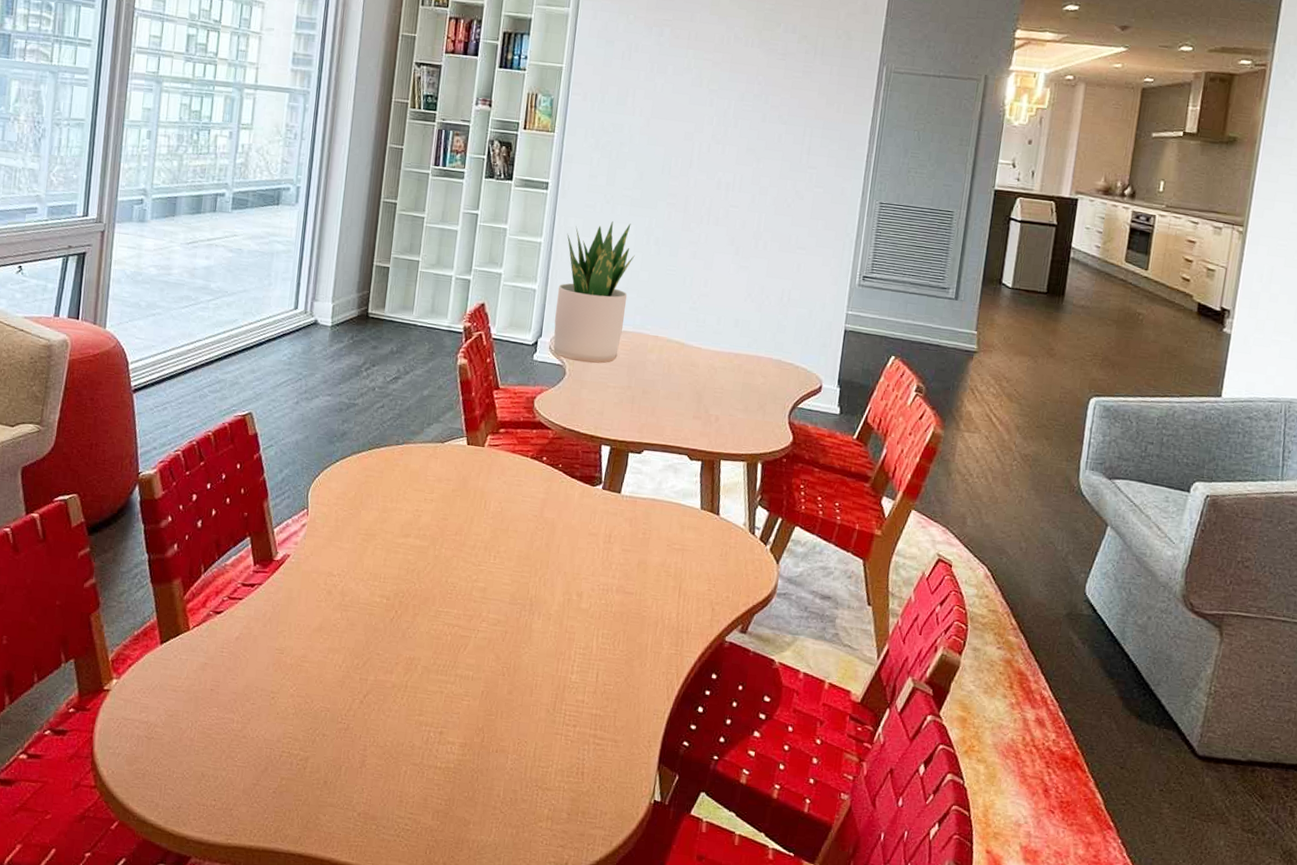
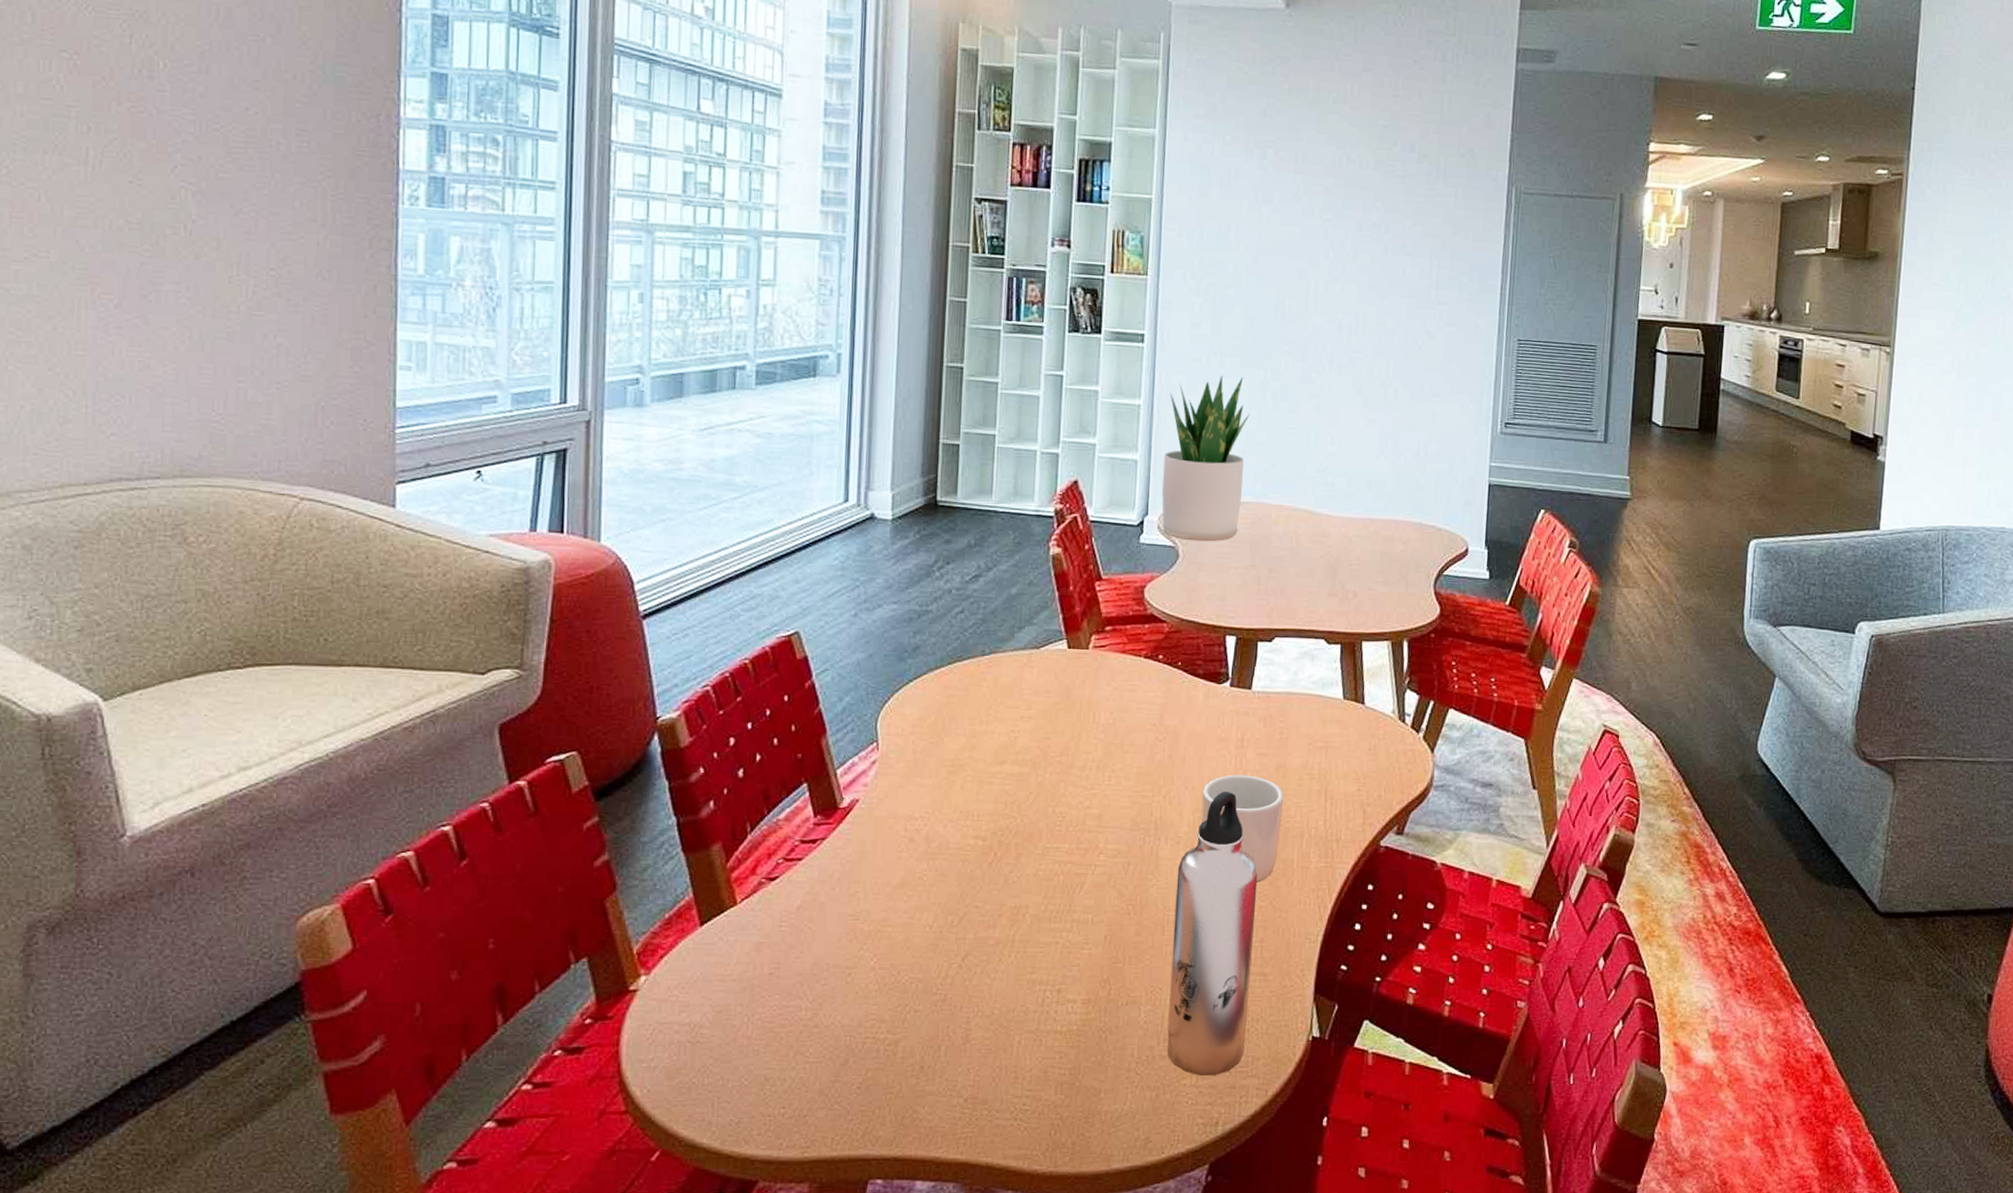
water bottle: none [528,578,616,823] -> present [1166,791,1258,1076]
mug: none [569,565,643,661] -> present [1201,774,1284,883]

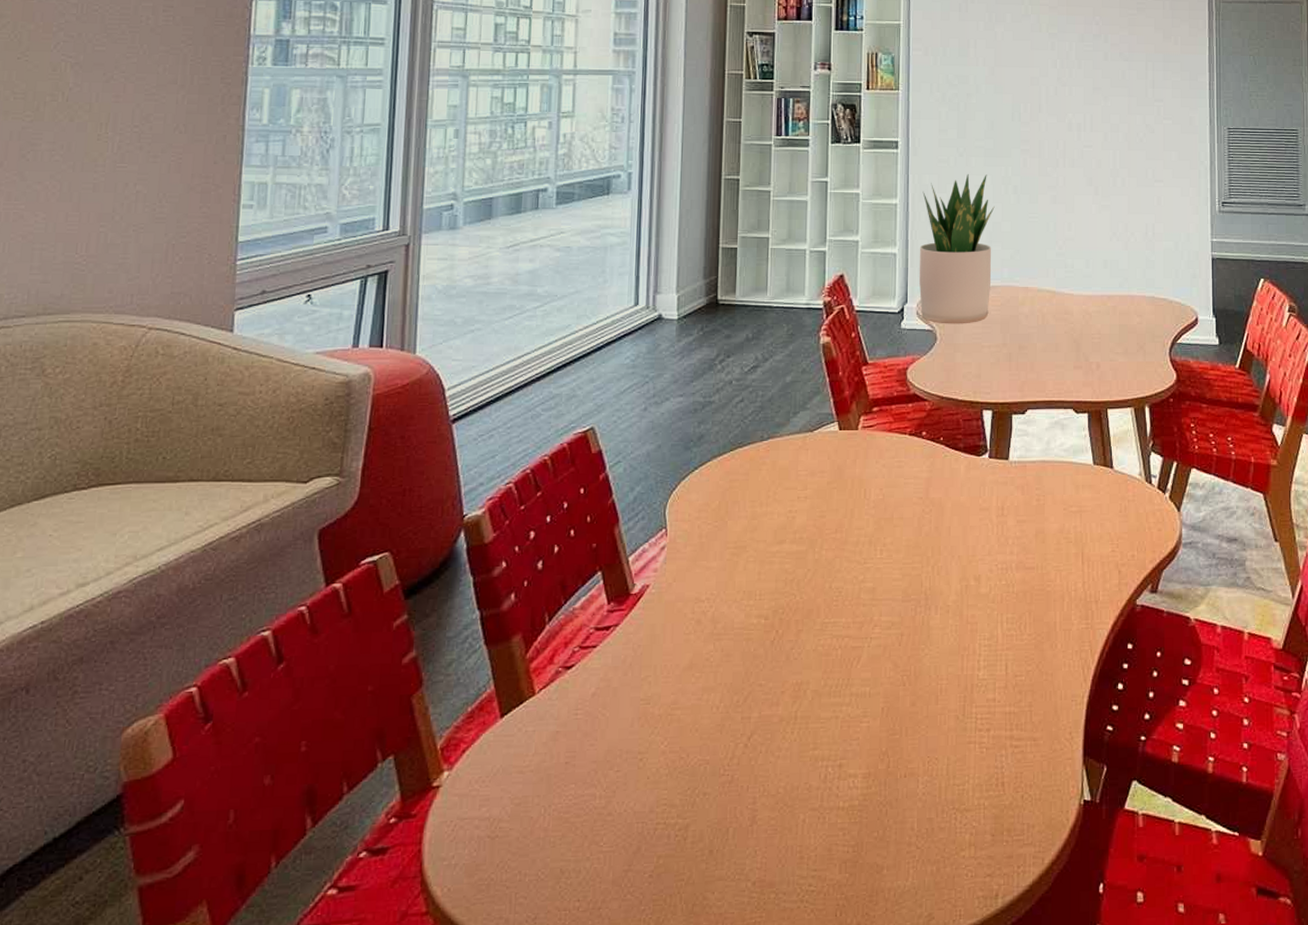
water bottle: present [1166,791,1258,1076] -> none [945,558,1024,847]
mug: present [1201,774,1284,883] -> none [967,542,1044,647]

